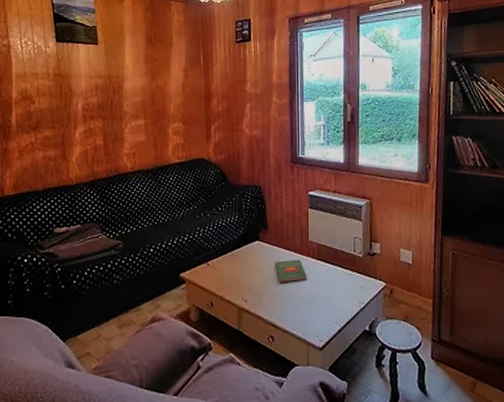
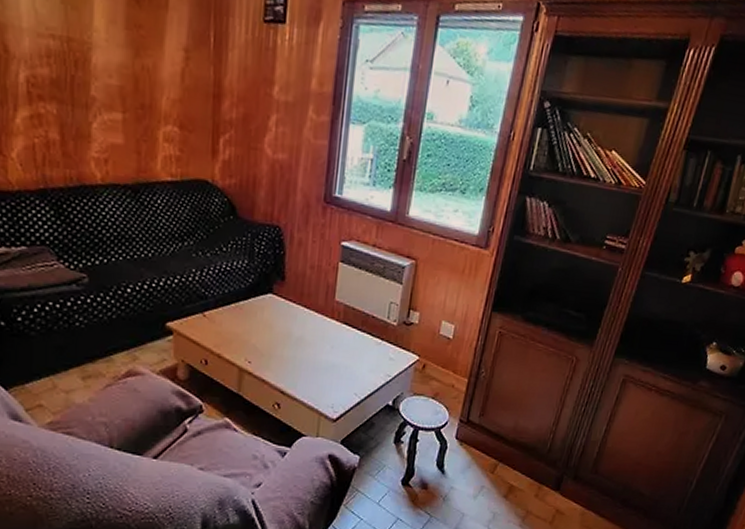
book: present [275,260,307,282] -> none [290,320,328,346]

